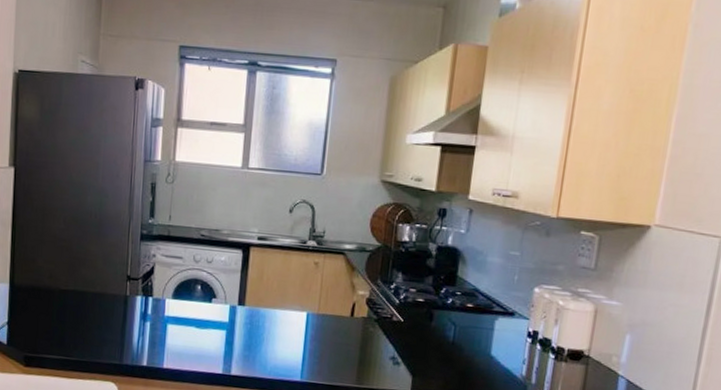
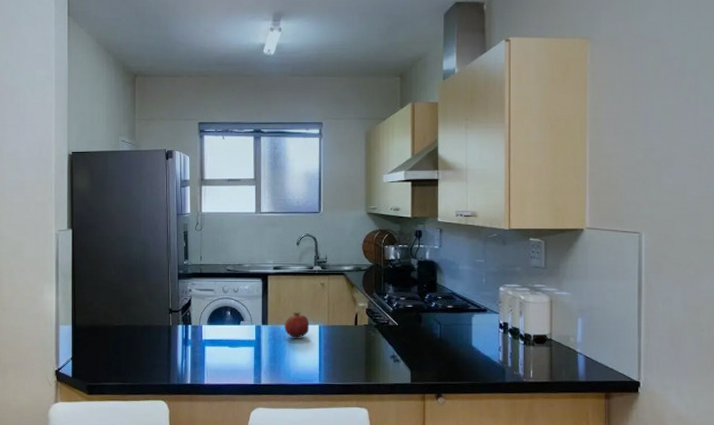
fruit: none [264,293,295,325] -> present [284,312,309,338]

